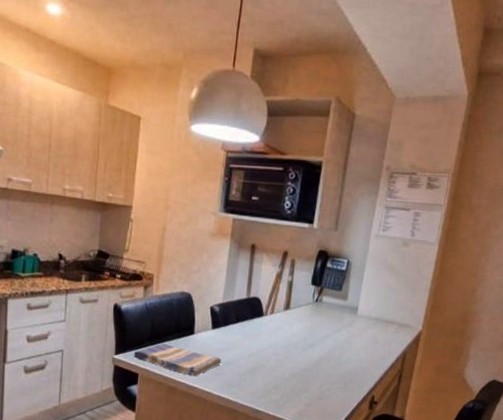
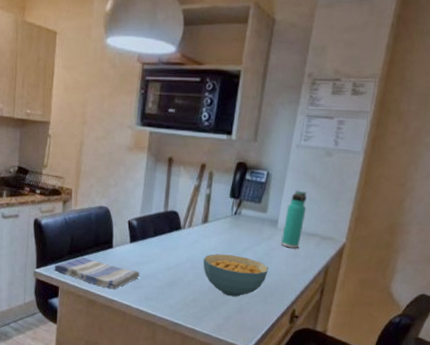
cereal bowl: none [285,340,349,383] -> present [203,254,269,297]
thermos bottle: none [361,278,385,335] -> present [281,190,307,248]

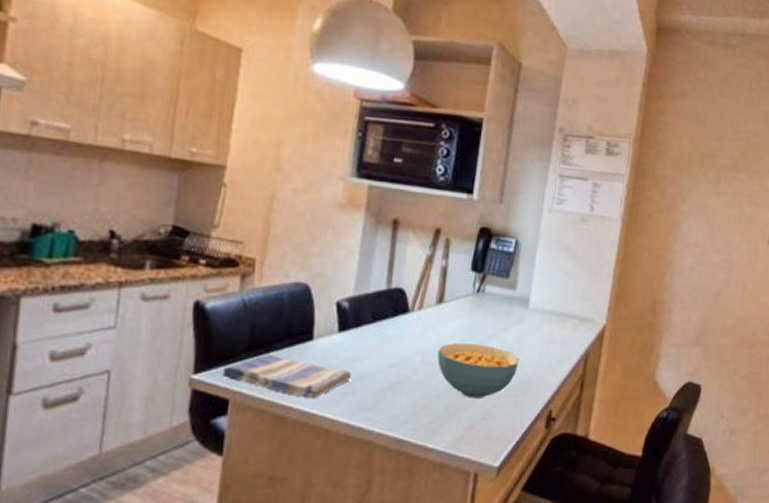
thermos bottle: present [281,190,307,248] -> none [534,262,562,333]

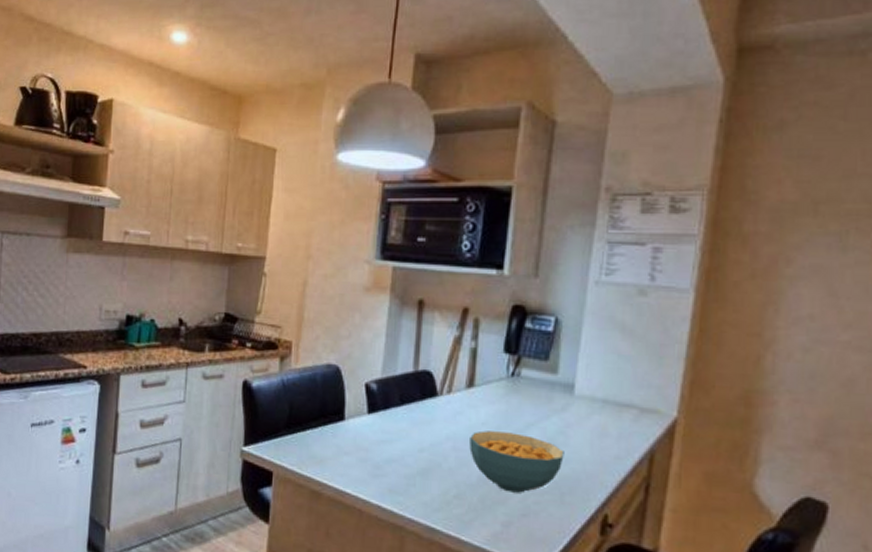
dish towel: present [222,355,352,398] -> none [267,432,382,477]

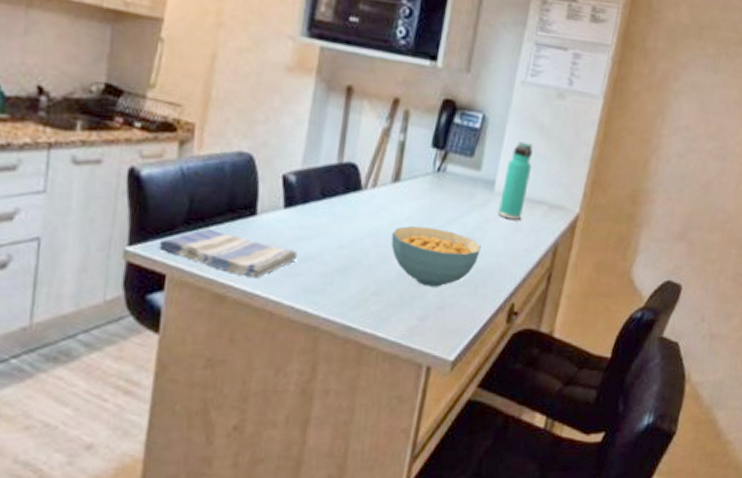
dish towel: none [267,432,382,477] -> present [158,229,298,277]
thermos bottle: none [581,342,615,425] -> present [498,141,533,220]

